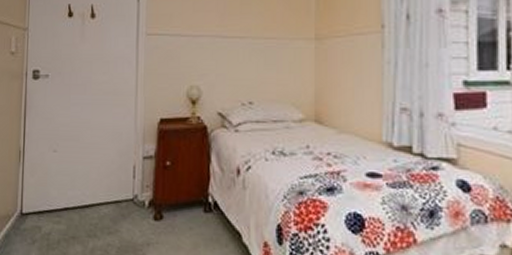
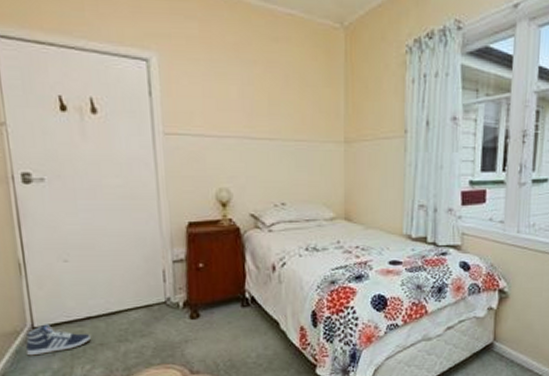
sneaker: none [12,211,65,242] -> present [26,324,91,356]

